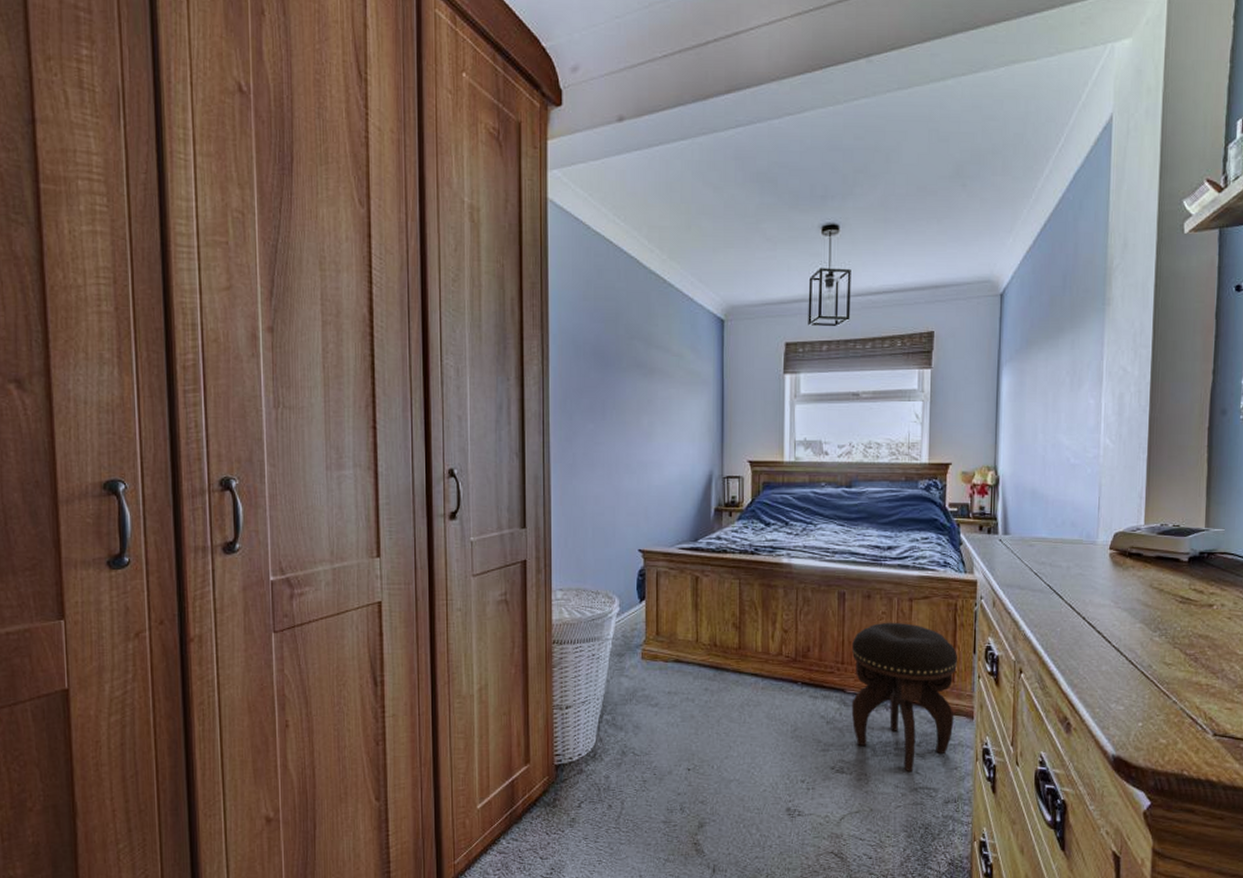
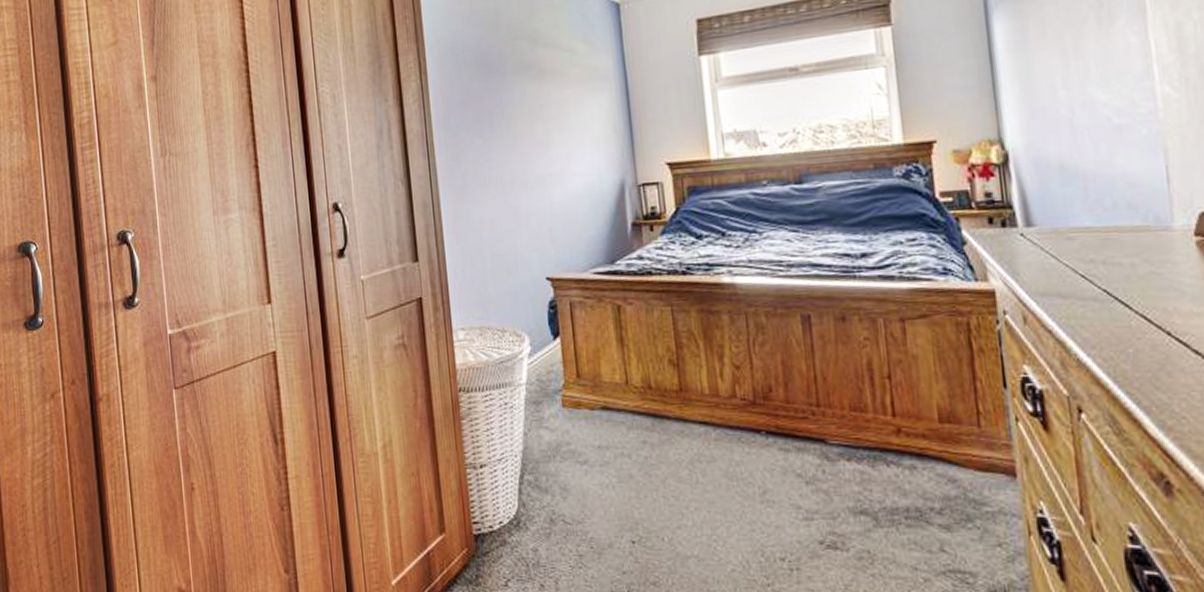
footstool: present [851,622,957,771] -> none [828,350,988,548]

